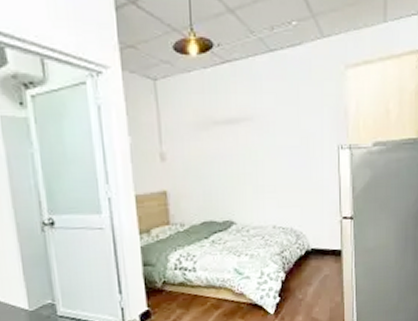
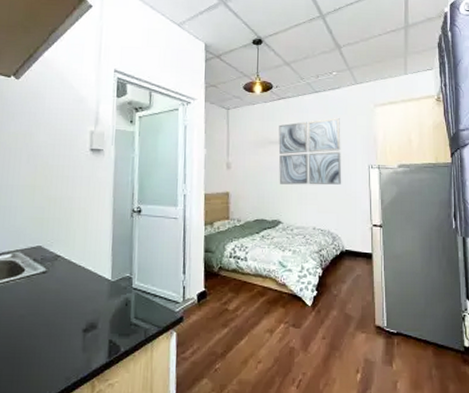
wall art: none [225,86,306,176] -> present [278,118,342,185]

